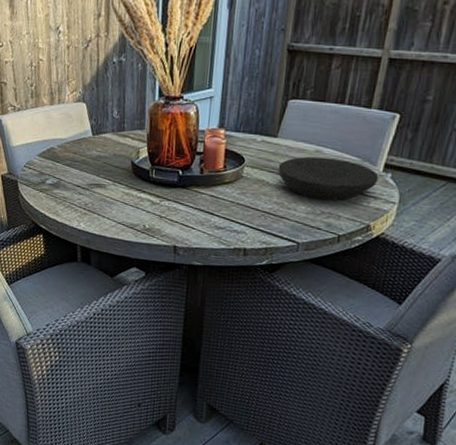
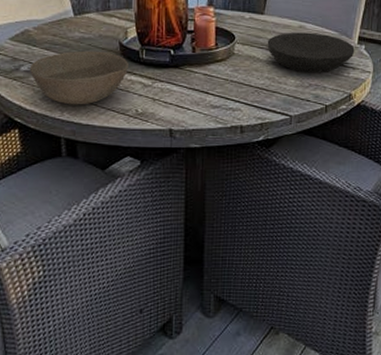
bowl: none [53,168,139,218] -> present [29,50,128,105]

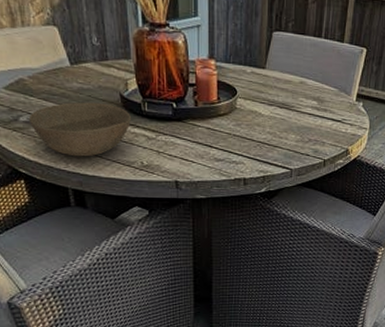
plate: present [267,32,355,73] -> none [268,87,353,129]

